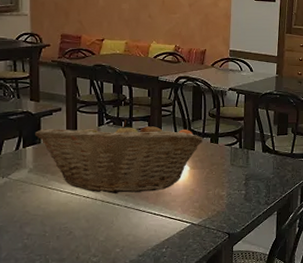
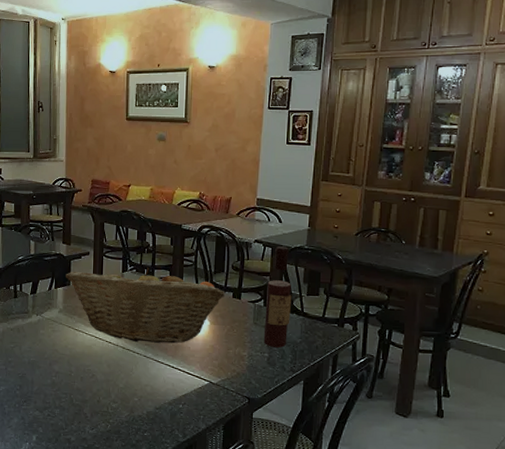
wine bottle: none [240,93,264,185] -> present [263,246,292,348]

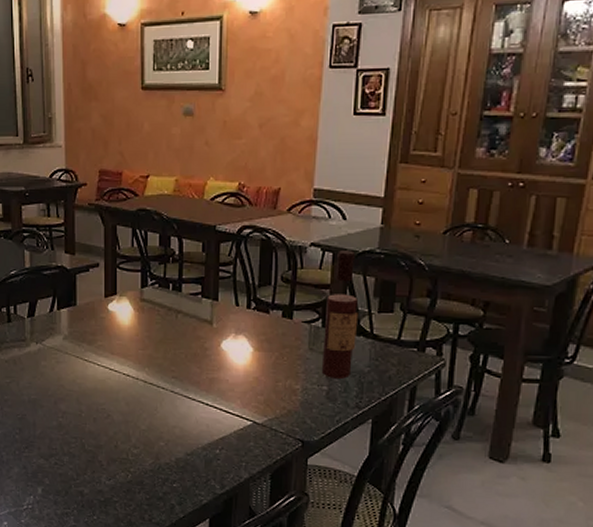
fruit basket: present [66,267,224,344] -> none [70,280,272,376]

